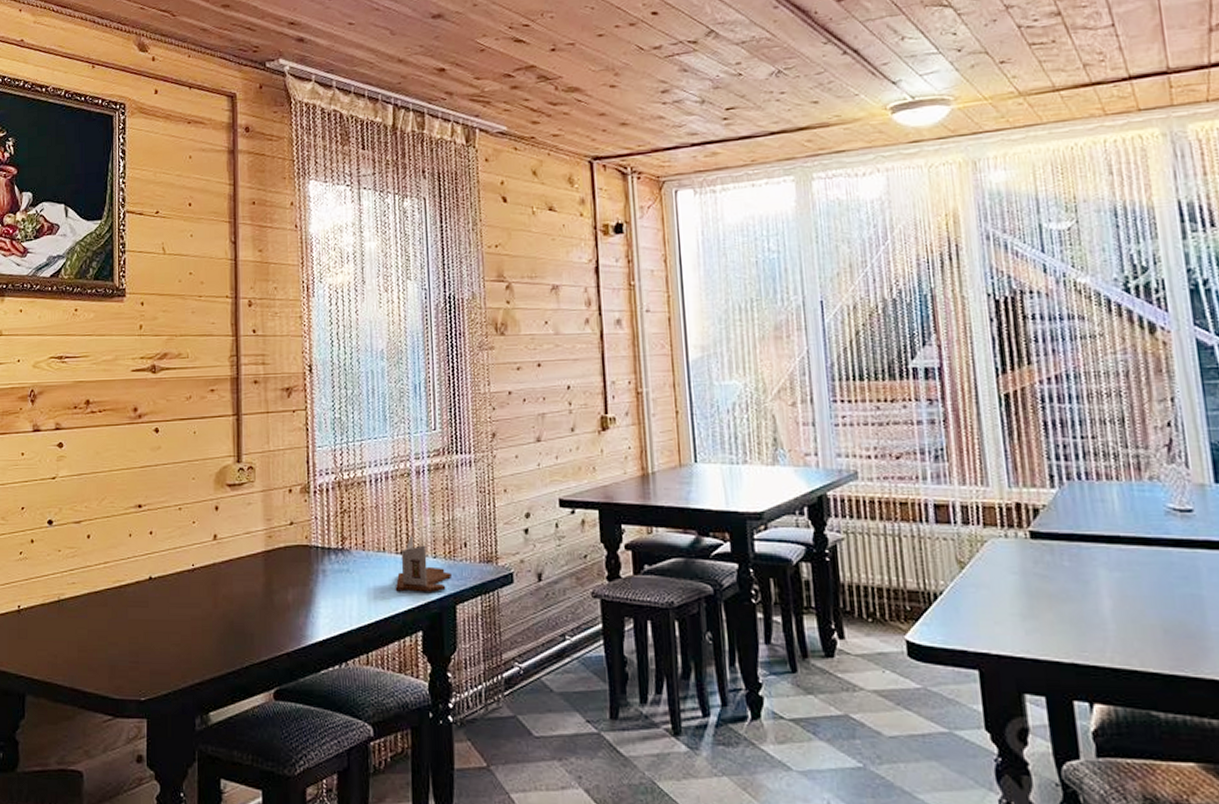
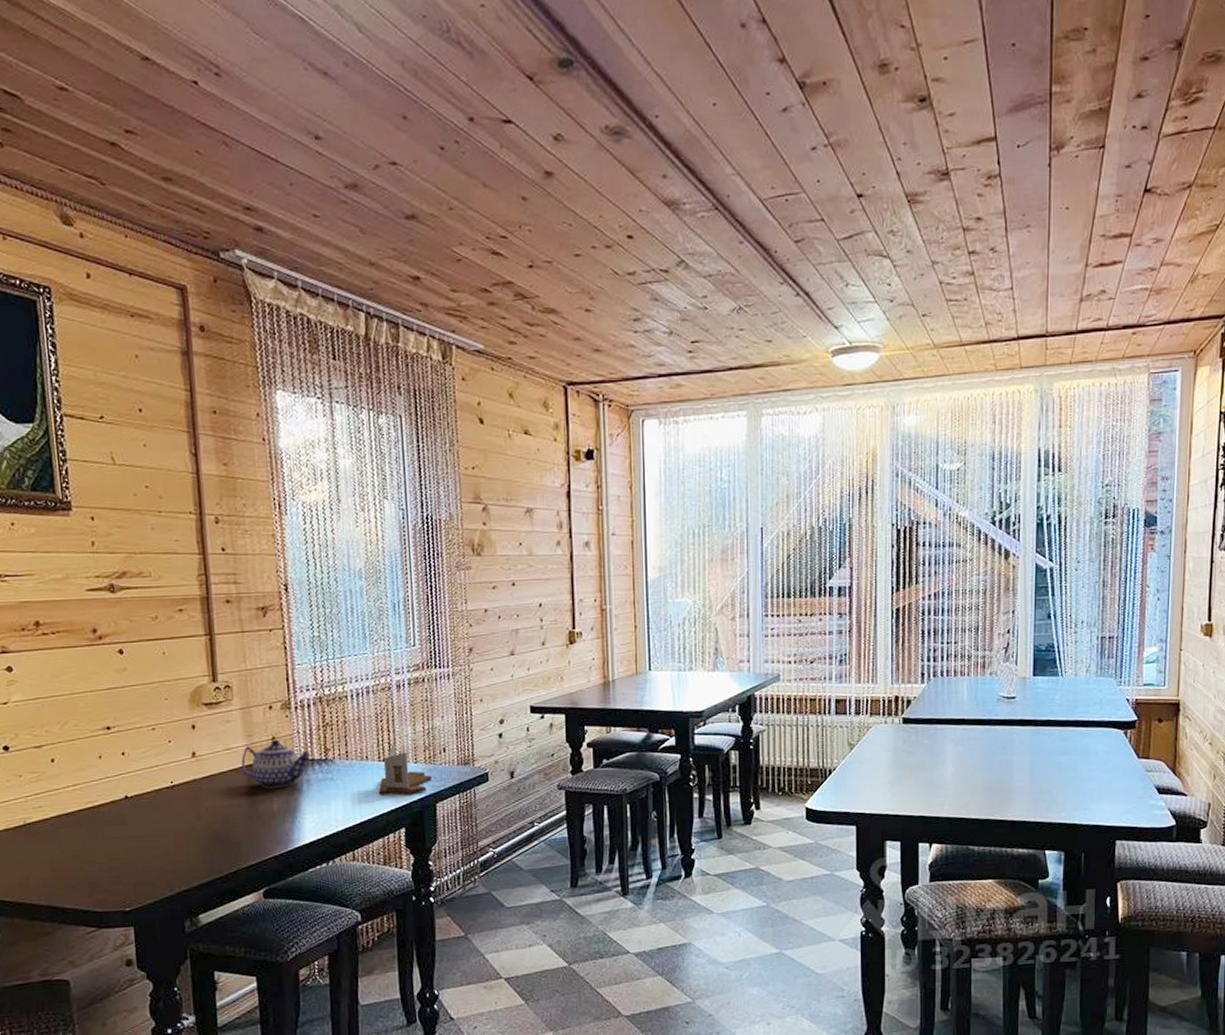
teapot: none [259,524,328,577] -> present [241,739,311,789]

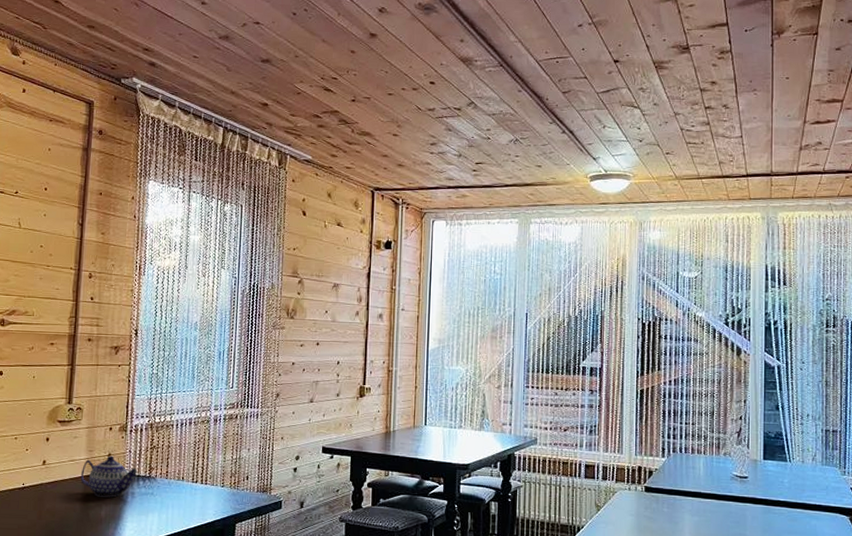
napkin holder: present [378,743,432,794] -> none [189,468,234,513]

